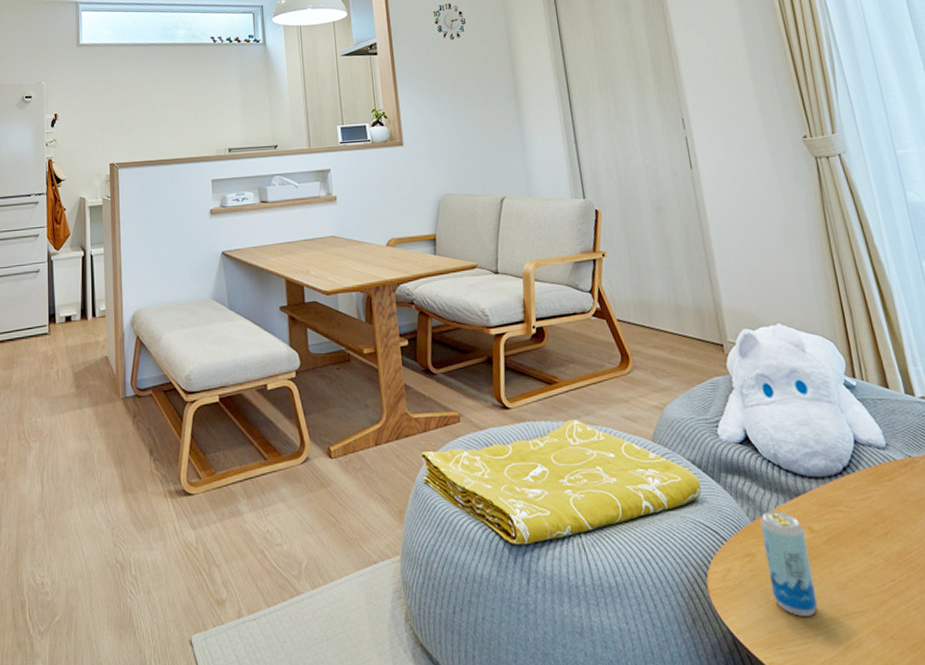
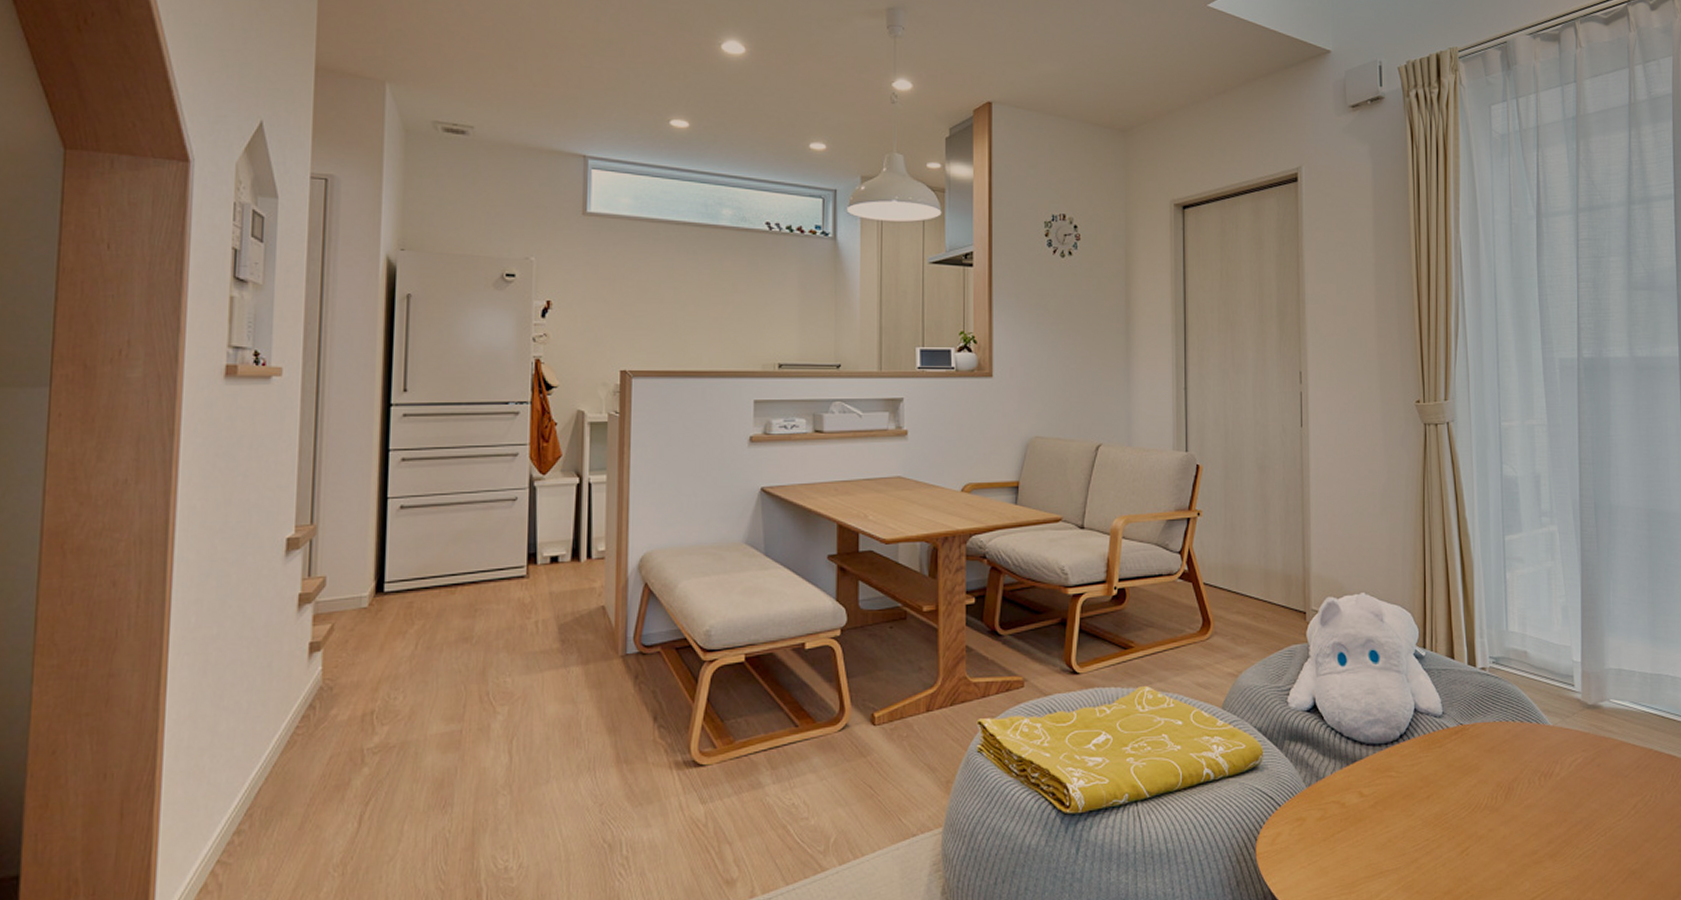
beverage can: present [760,511,818,616] -> none [1315,777,1356,876]

